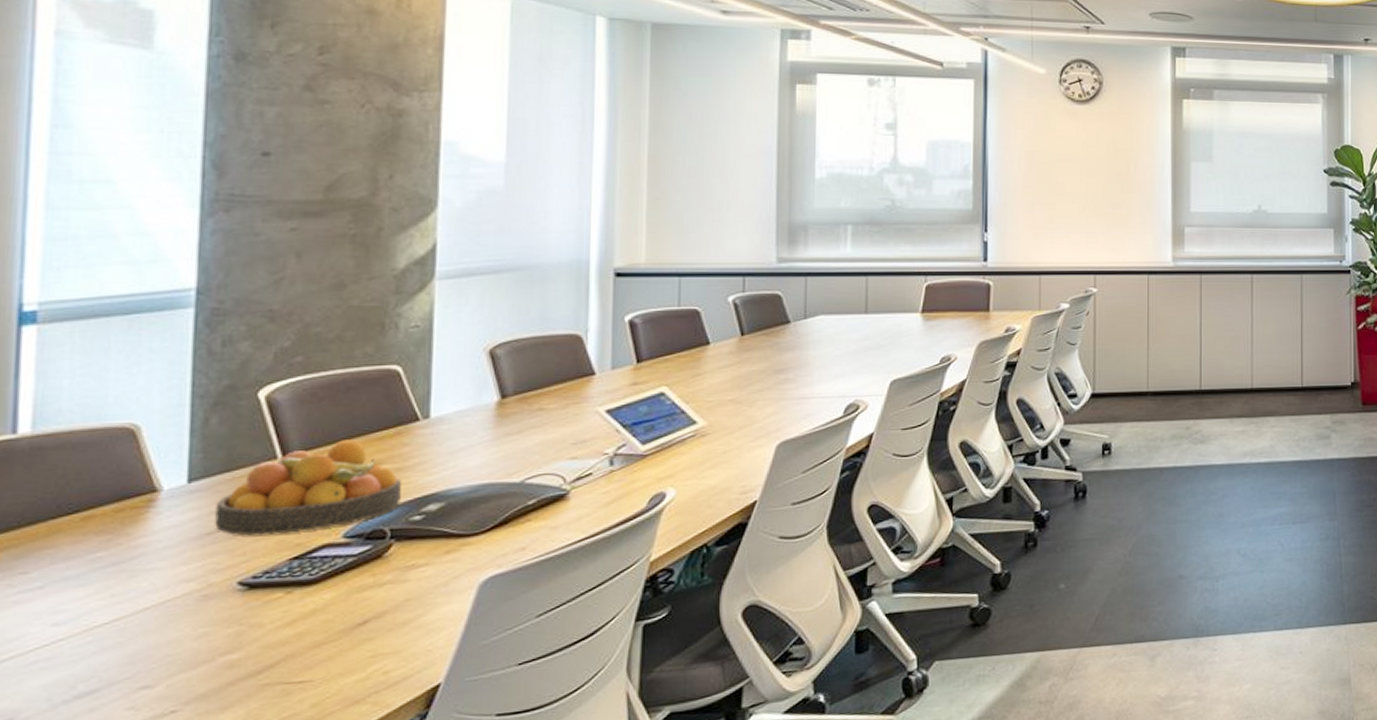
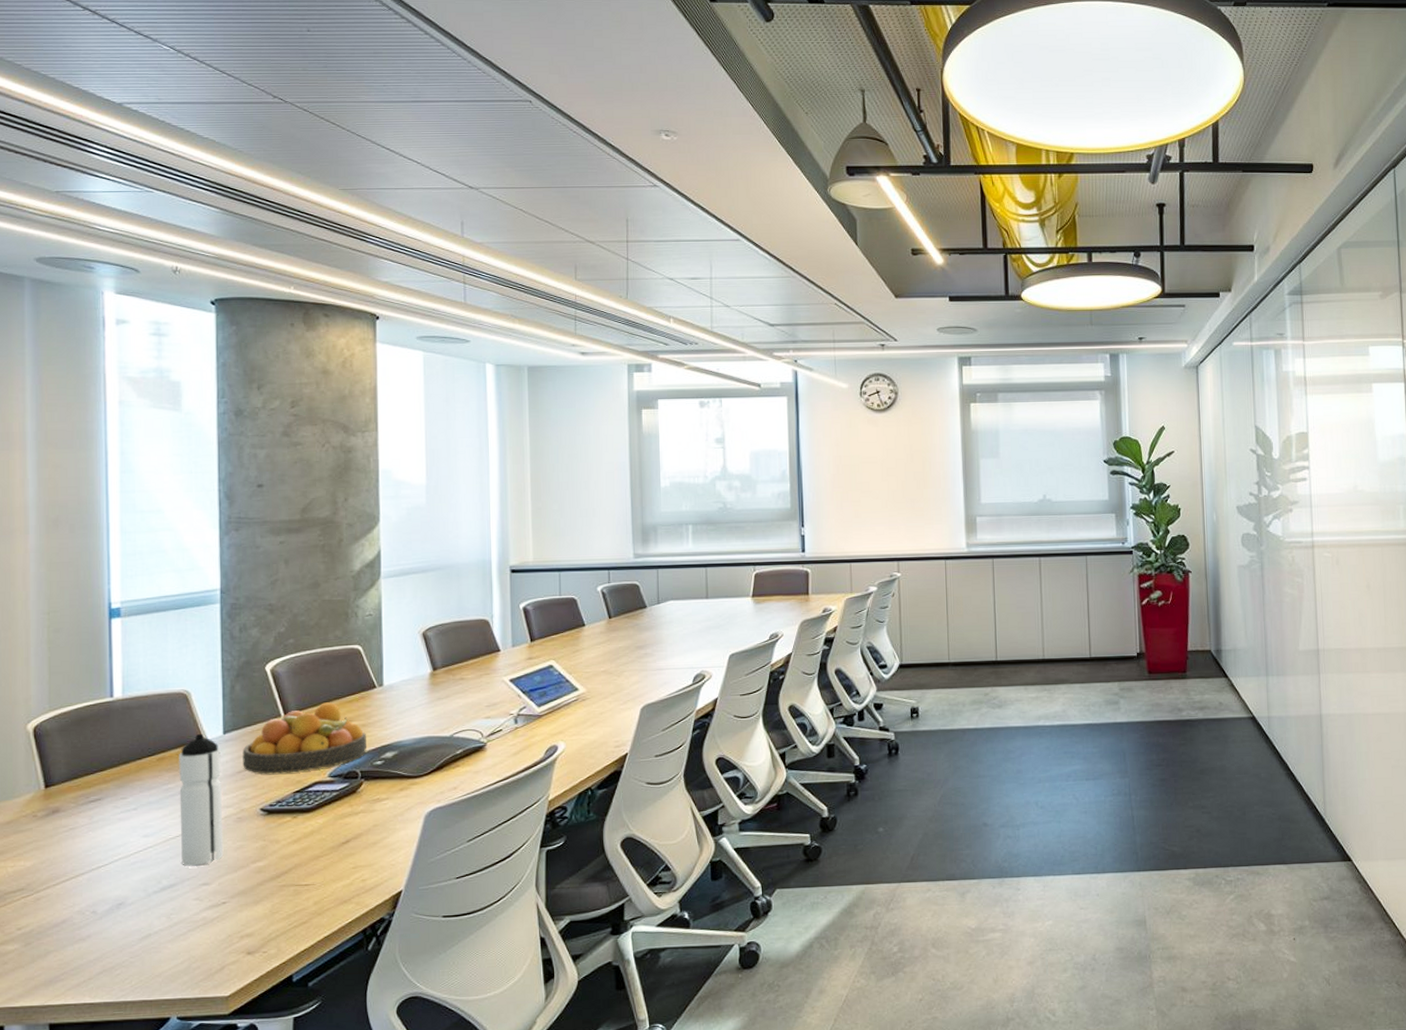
water bottle: none [110,482,183,664] -> present [179,733,224,866]

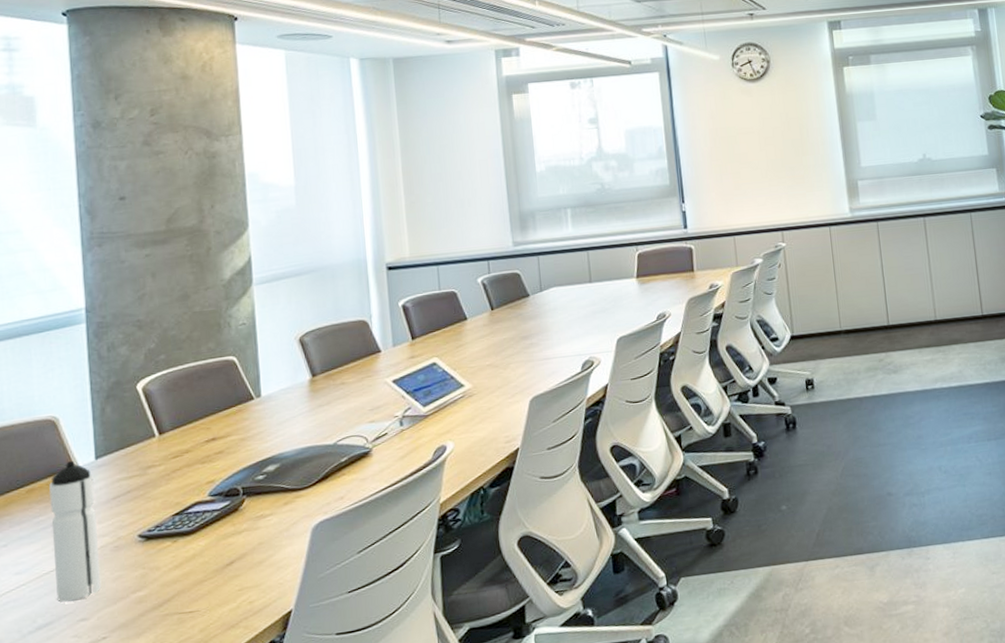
fruit bowl: present [242,702,366,774] -> none [116,418,247,499]

